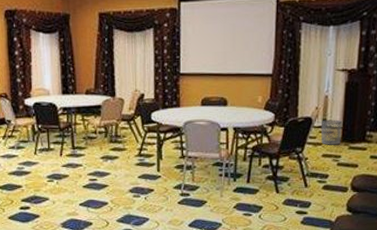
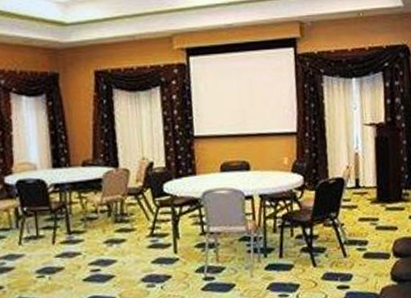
waste bin: present [321,119,343,145] -> none [354,178,377,208]

